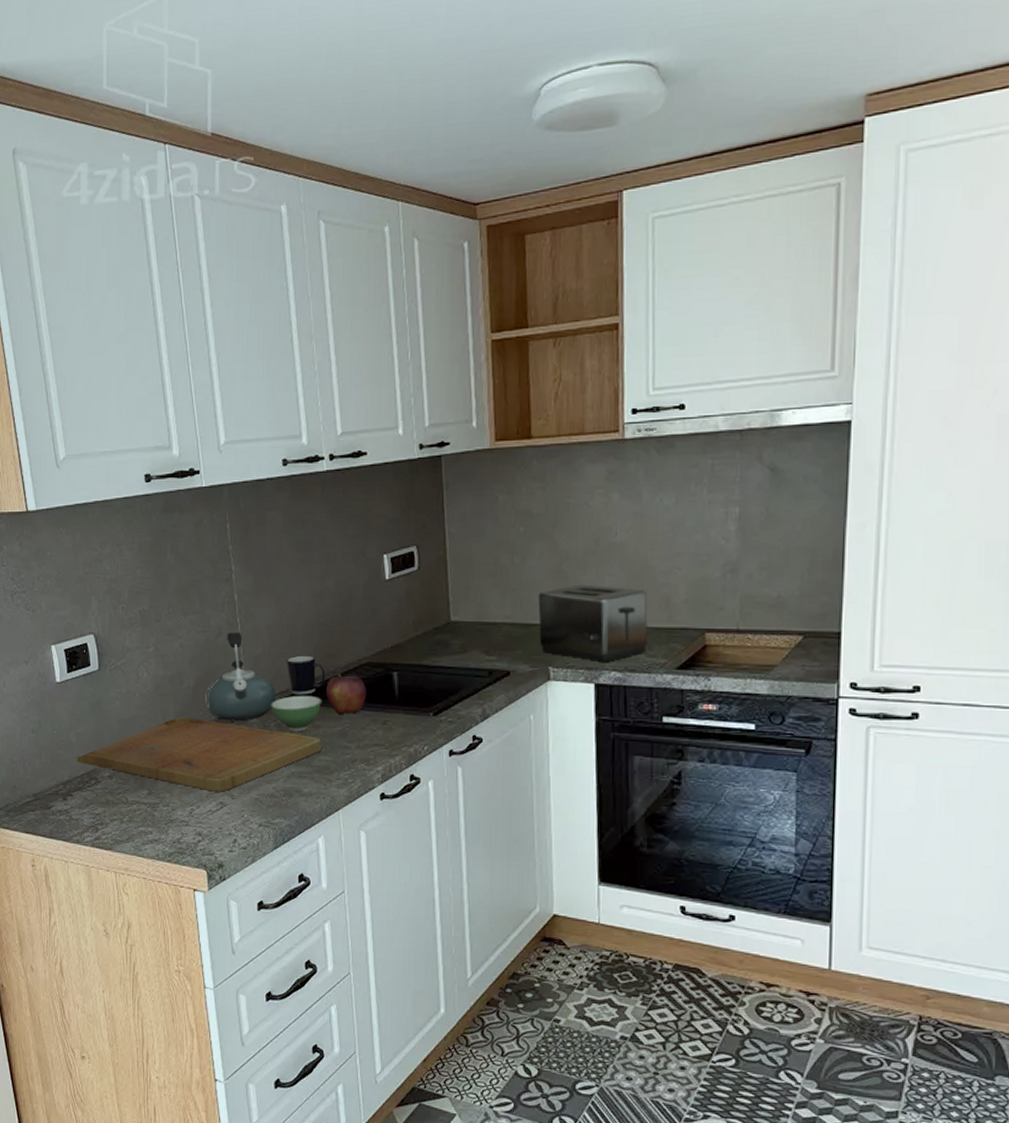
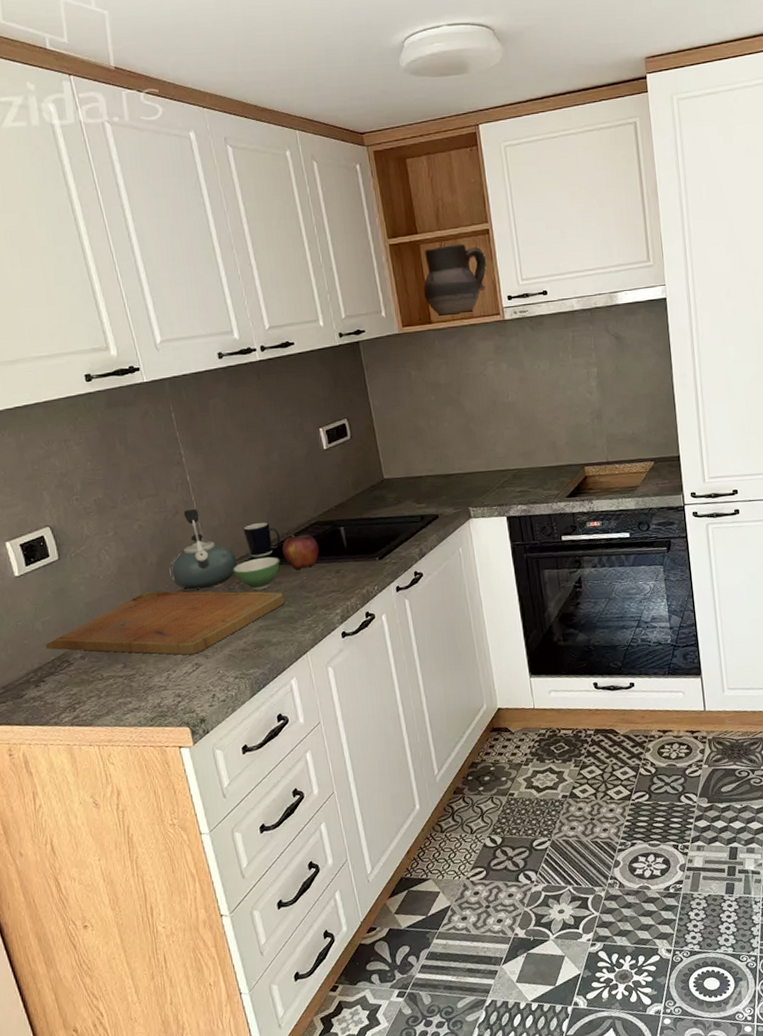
ceramic jug: none [527,341,611,429] -> present [423,244,487,316]
toaster: present [538,584,648,662] -> none [453,437,543,499]

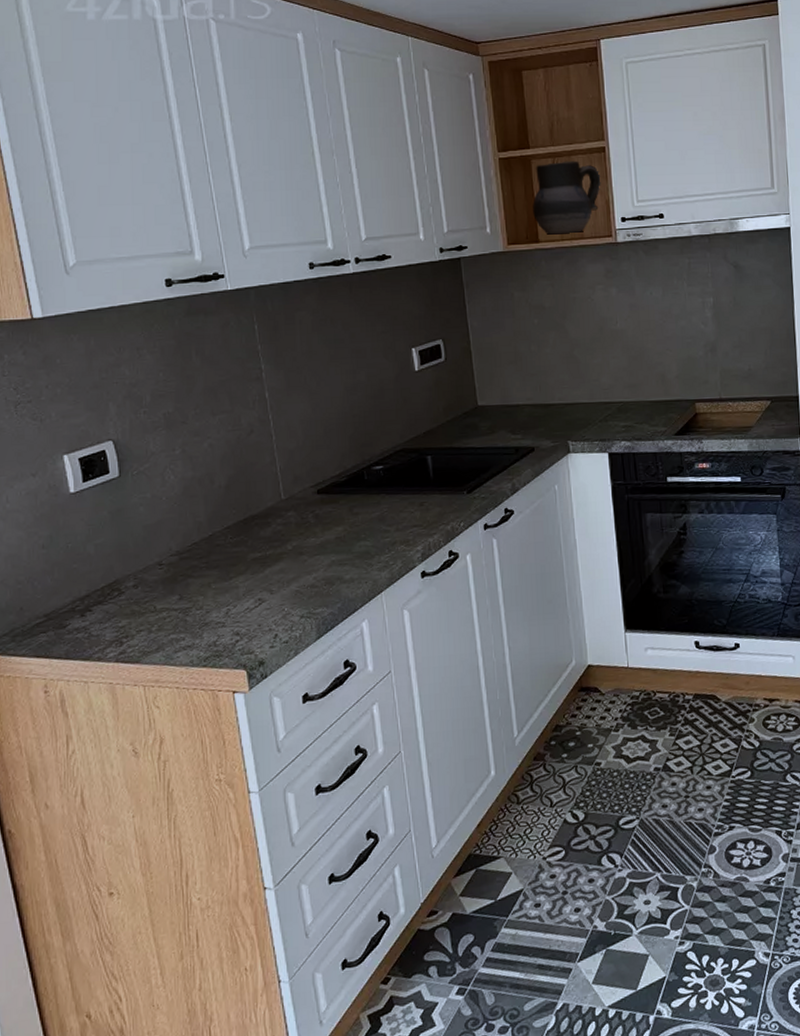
cutting board: present [45,591,286,655] -> none [95,516,363,589]
kettle: present [169,509,238,590] -> none [238,429,313,517]
bowl: present [232,556,280,591] -> none [306,484,360,521]
mug: present [242,521,281,558] -> none [321,446,361,485]
fruit: present [282,534,319,570] -> none [363,461,403,501]

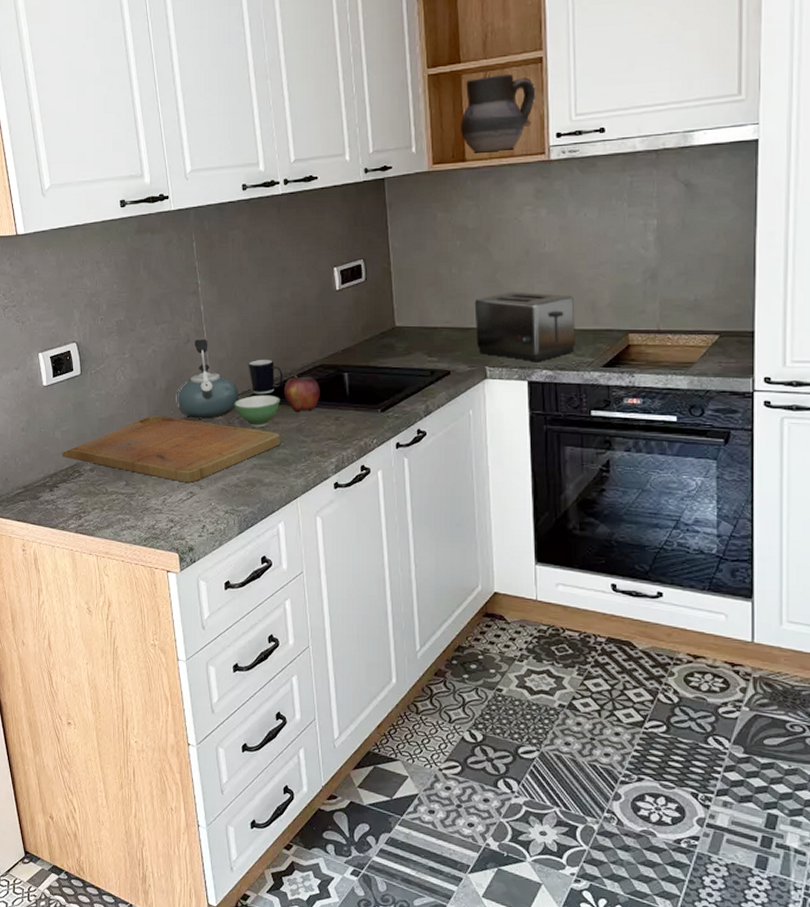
cutting board: none [95,516,363,589] -> present [61,415,282,483]
kettle: none [238,429,313,517] -> present [176,339,239,419]
bowl: none [306,484,360,521] -> present [233,395,281,428]
mug: none [321,446,361,485] -> present [248,359,283,395]
fruit: none [363,461,403,501] -> present [284,375,320,412]
toaster: none [554,366,649,433] -> present [474,291,575,361]

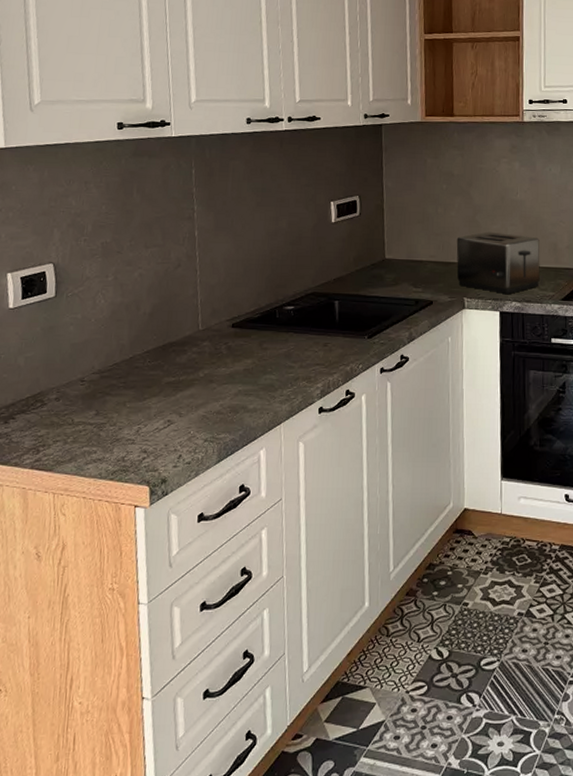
cutting board: present [61,415,282,483] -> none [23,341,269,411]
kettle: present [176,339,239,419] -> none [160,264,229,344]
bowl: present [233,395,281,428] -> none [222,321,271,354]
mug: present [248,359,283,395] -> none [239,285,275,321]
fruit: present [284,375,320,412] -> none [274,302,311,338]
ceramic jug: present [461,74,536,153] -> none [450,46,514,111]

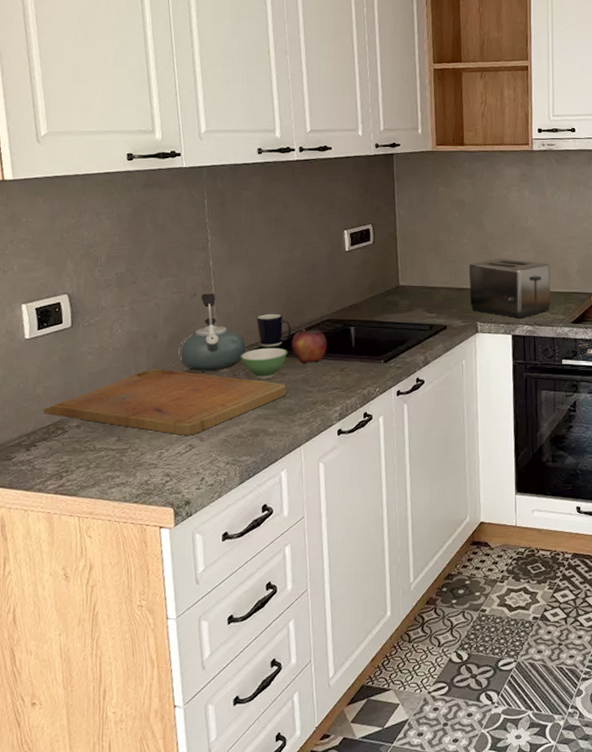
cutting board: none [23,341,269,411] -> present [43,369,288,435]
kettle: none [160,264,229,344] -> present [178,293,246,371]
bowl: none [222,321,271,354] -> present [240,347,288,379]
mug: none [239,285,275,321] -> present [256,313,291,347]
fruit: none [274,302,311,338] -> present [292,329,327,364]

